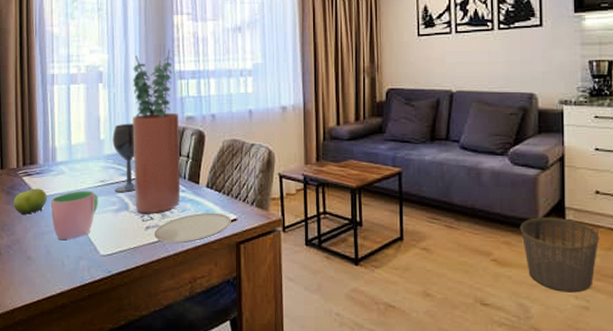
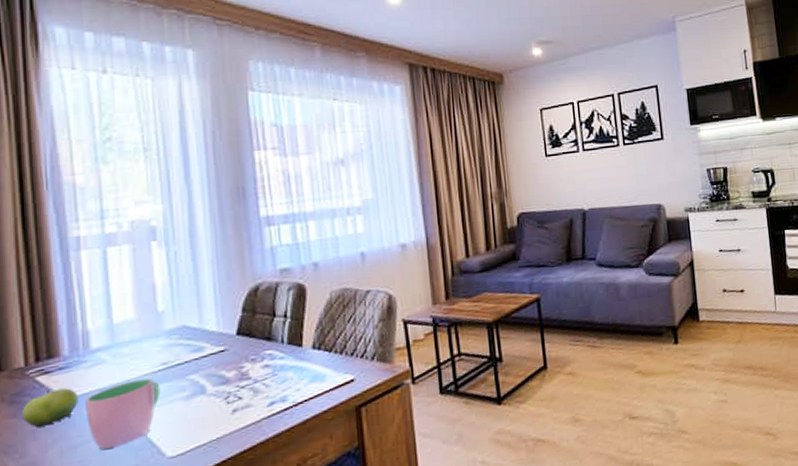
wine glass: present [112,123,136,193] -> none [176,285,215,375]
vase: present [133,49,181,214] -> none [201,191,279,395]
plate: present [154,212,231,244] -> none [244,376,348,425]
basket: present [519,217,600,293] -> none [659,320,731,391]

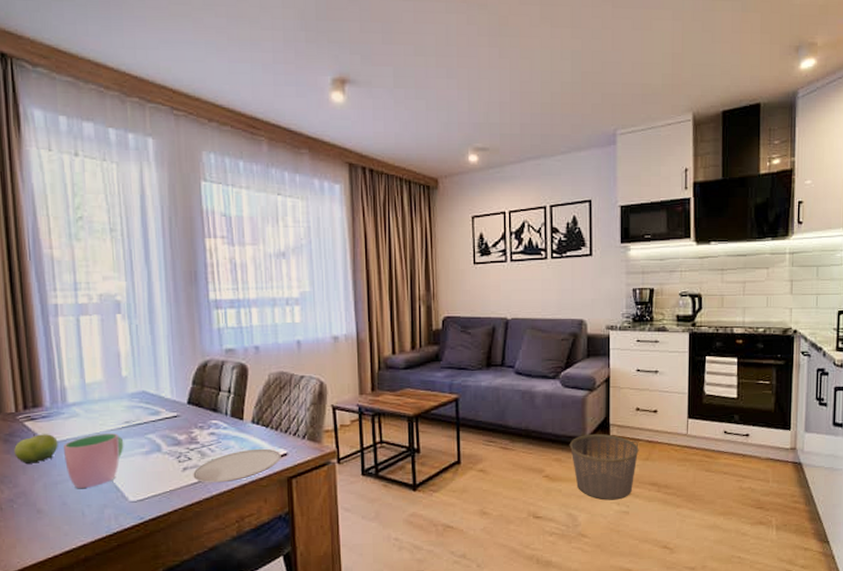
plate: none [244,376,348,425] -> present [193,448,281,483]
basket: none [659,320,731,391] -> present [569,434,639,500]

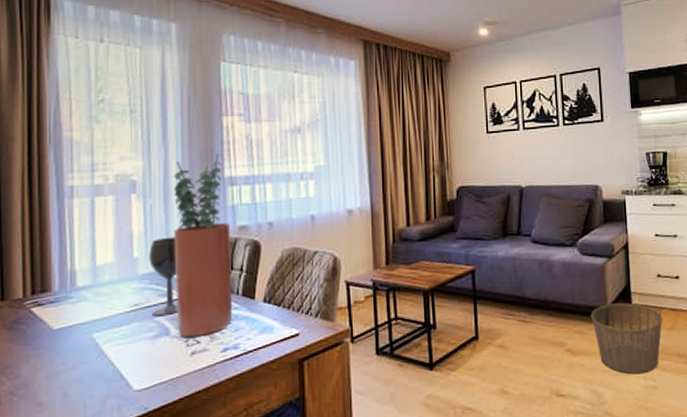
fruit: present [14,434,58,464] -> none [18,320,64,352]
cup: present [64,433,124,489] -> none [70,317,132,379]
wine glass: none [137,357,169,434] -> present [149,236,179,317]
vase: none [158,276,223,455] -> present [174,153,233,338]
plate: present [193,448,281,483] -> none [201,328,293,368]

